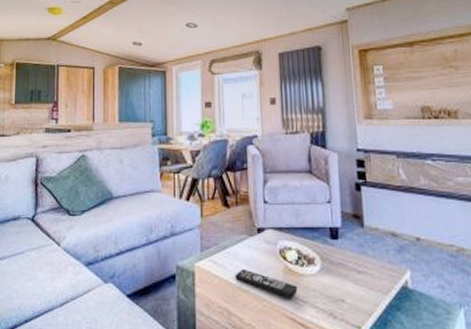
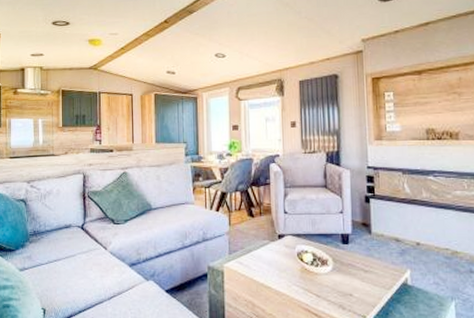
remote control: present [235,268,298,299] -> none [258,268,313,293]

